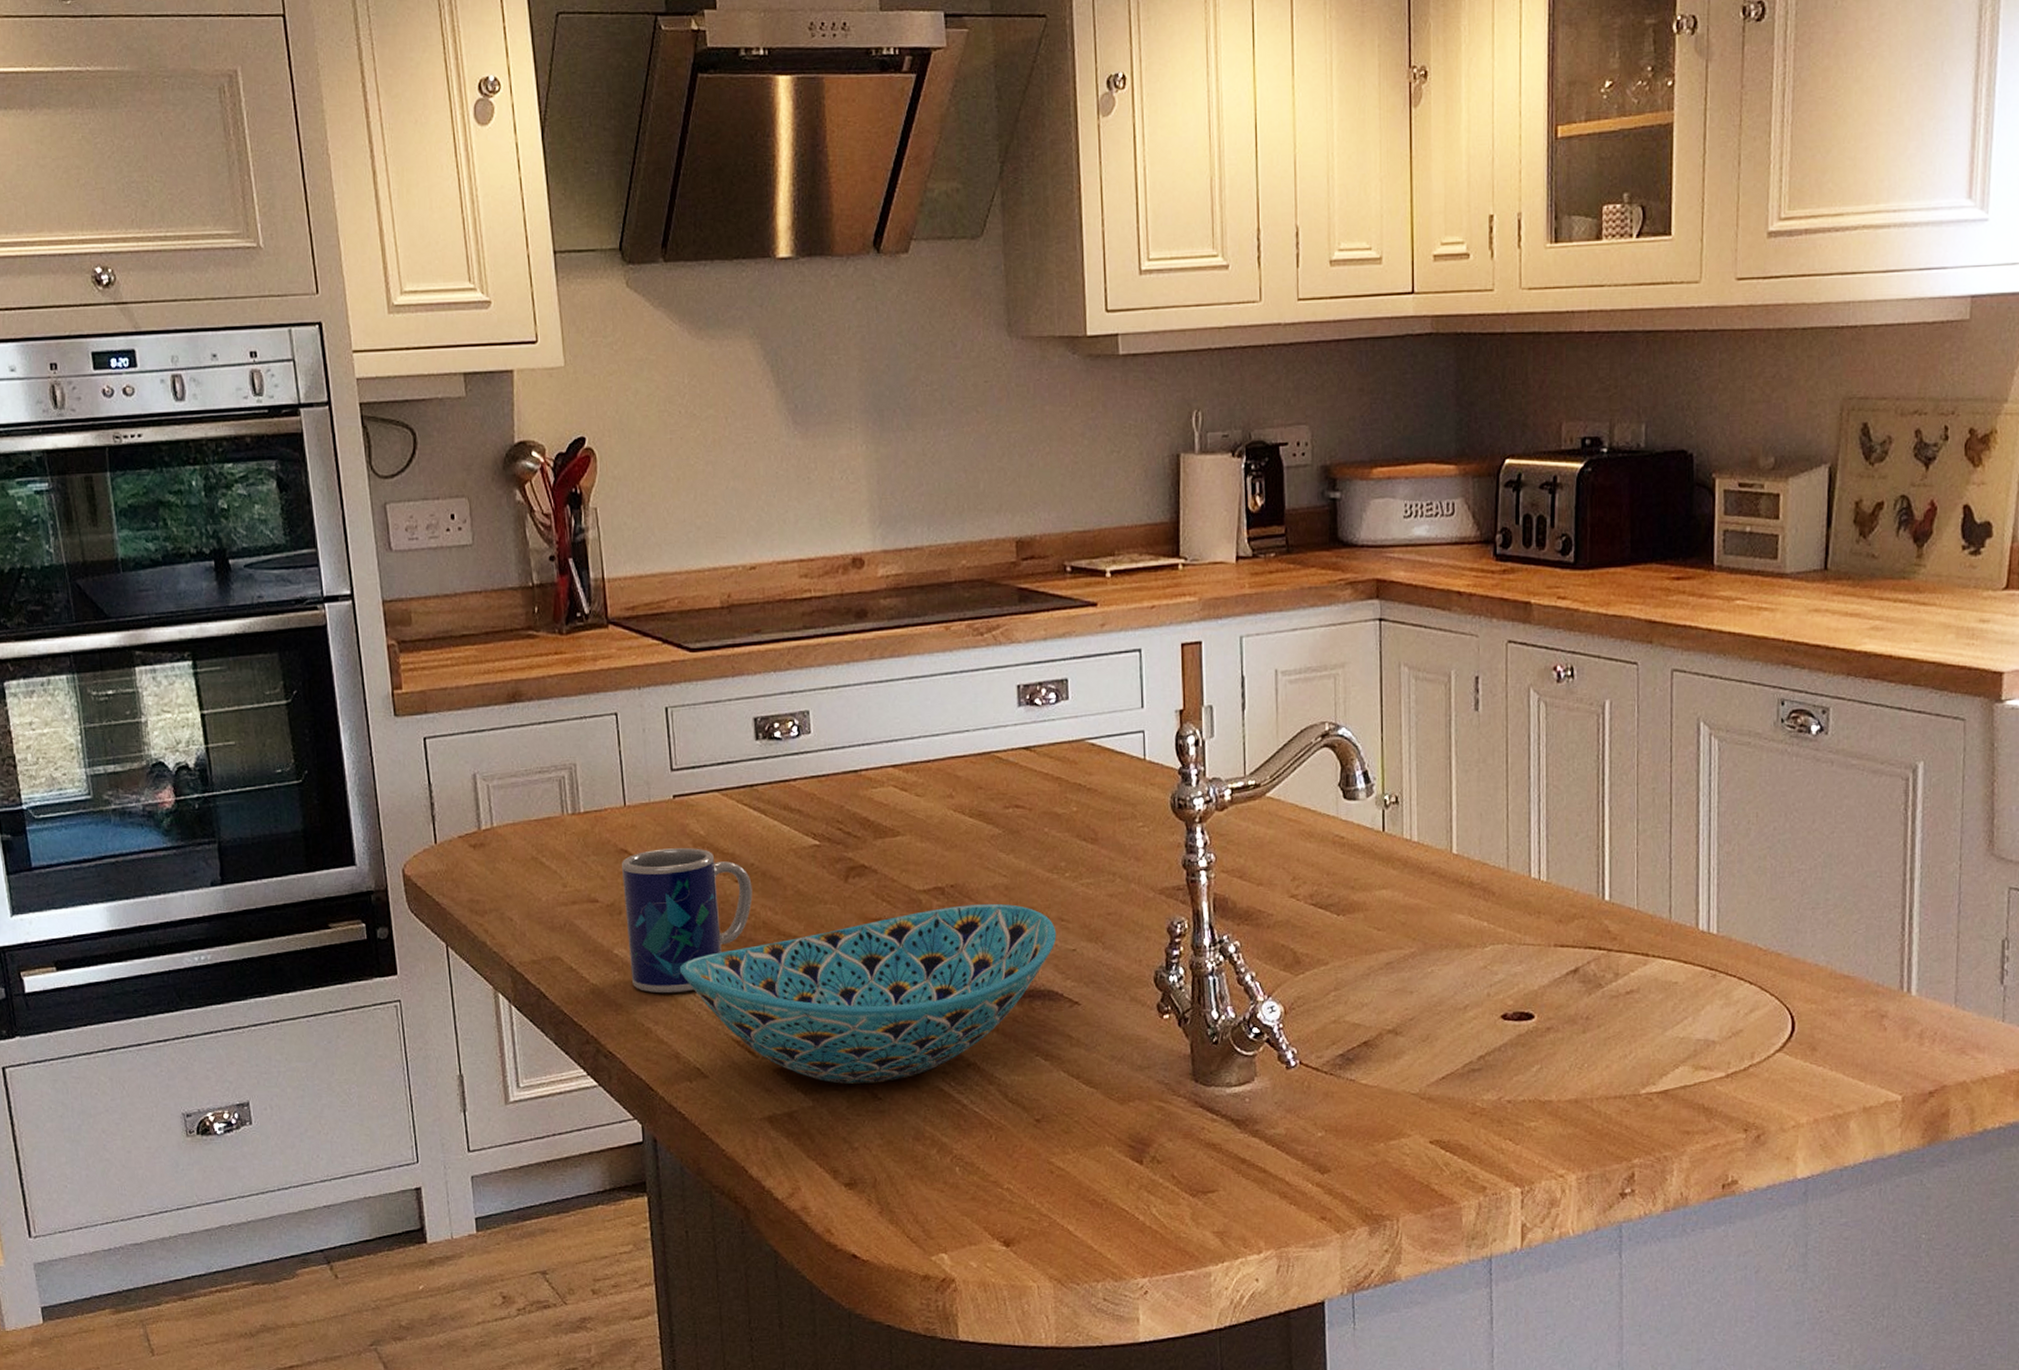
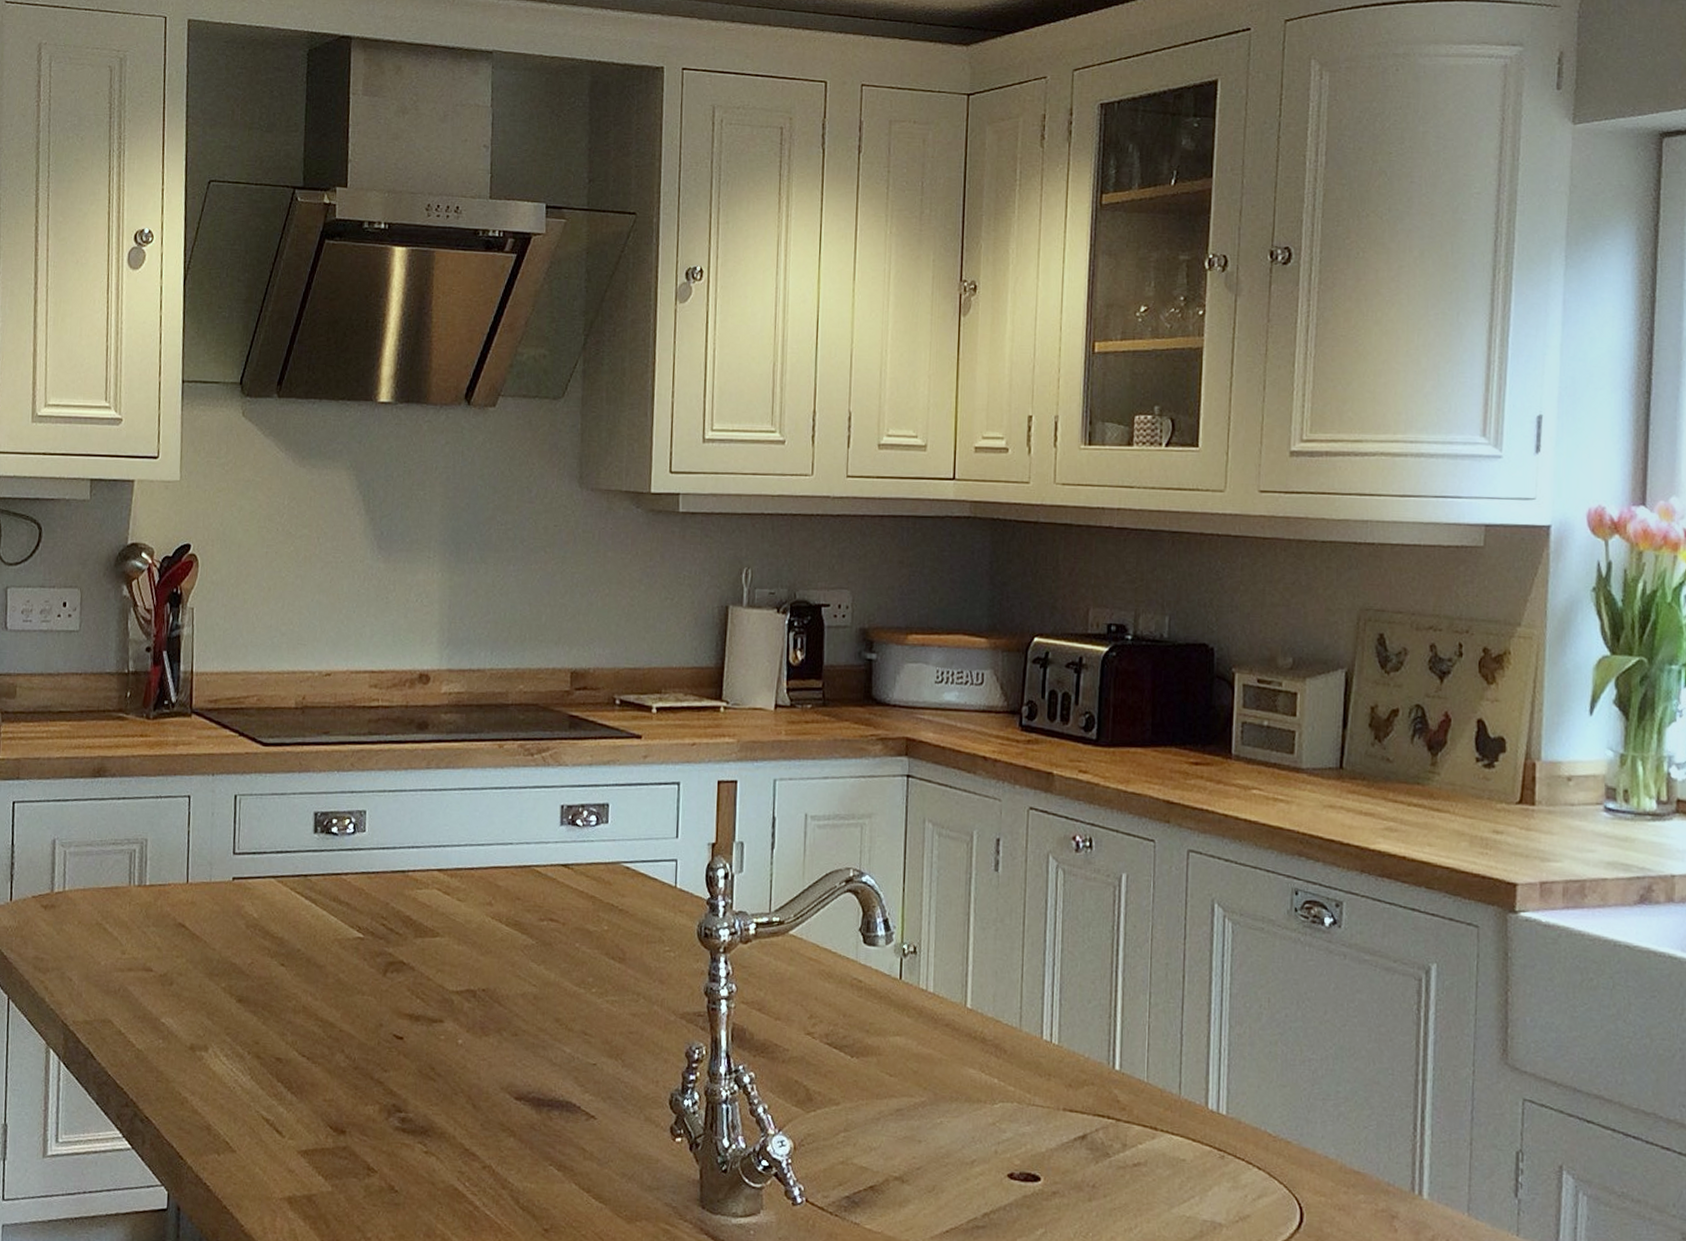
mug: present [622,848,753,994] -> none [174,926,297,1066]
bowl: present [680,903,1057,1084] -> none [221,1009,579,1176]

